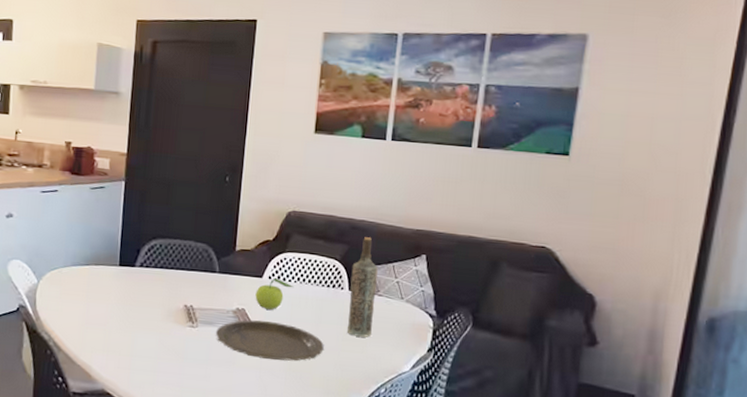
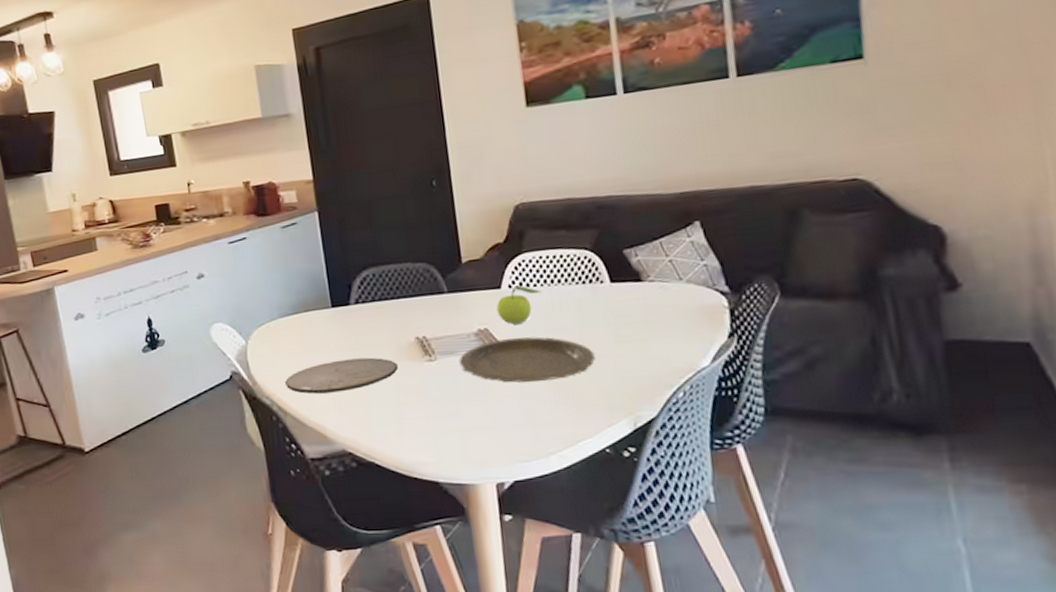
plate: none [65,312,164,340] -> present [285,357,398,394]
bottle: present [346,237,378,338] -> none [608,214,652,336]

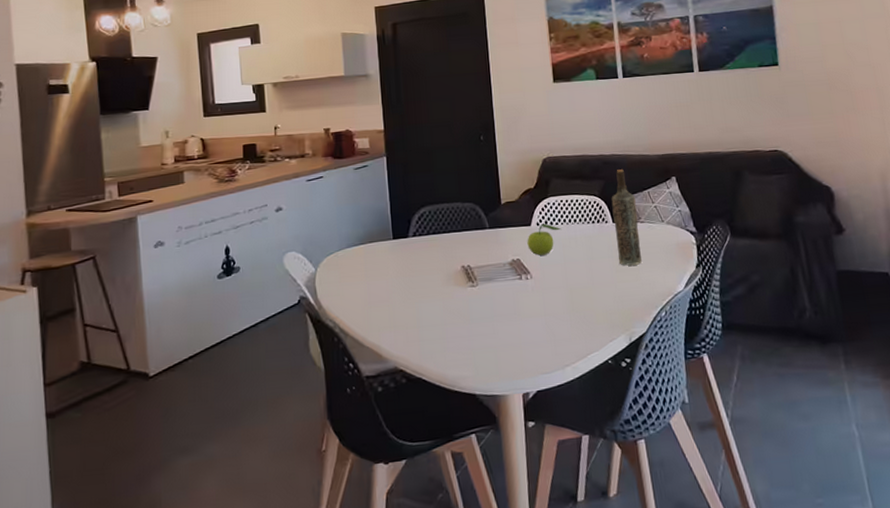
plate: present [285,357,398,394] -> none [348,283,446,317]
plate: present [460,336,595,383] -> none [496,266,601,305]
bottle: none [608,214,652,336] -> present [611,169,643,266]

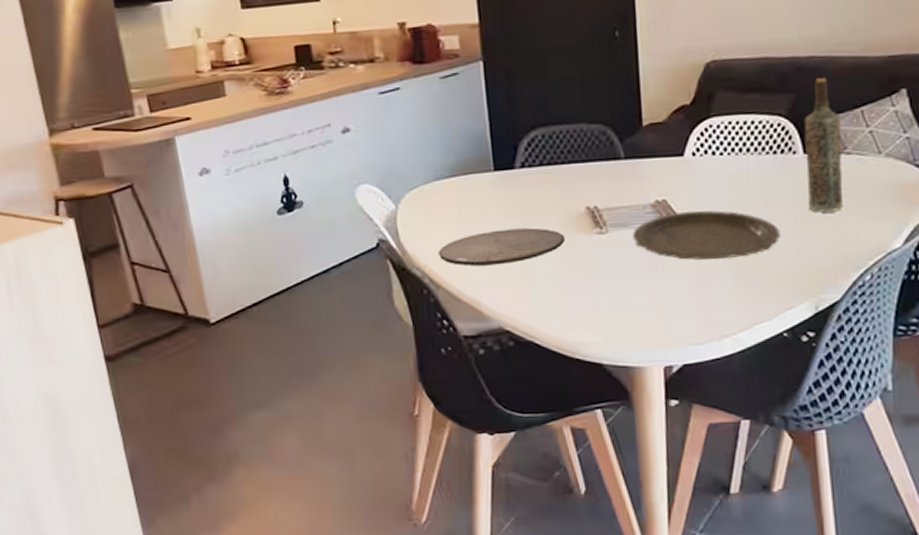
plate: none [348,283,446,317] -> present [439,228,565,266]
plate: none [496,266,601,305] -> present [633,210,780,260]
fruit: present [527,223,562,256] -> none [677,153,728,196]

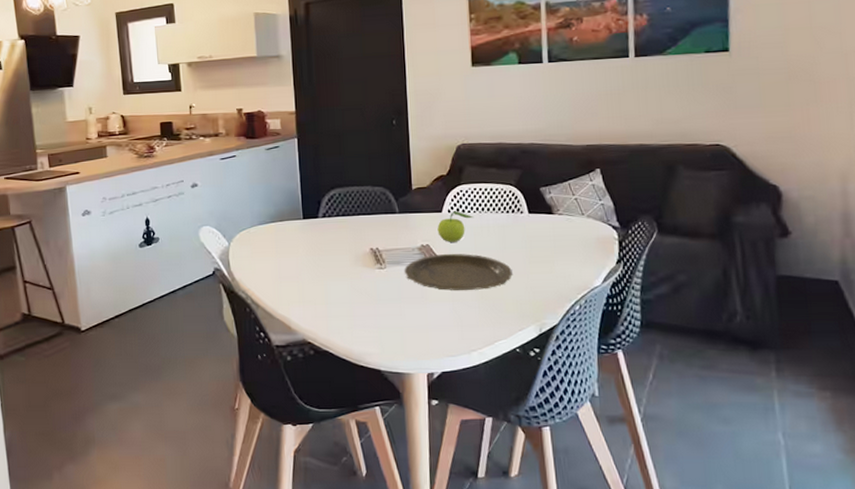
plate: present [439,228,565,266] -> none [259,263,354,291]
fruit: none [677,153,728,196] -> present [437,211,474,242]
bottle: present [804,78,844,213] -> none [528,159,558,258]

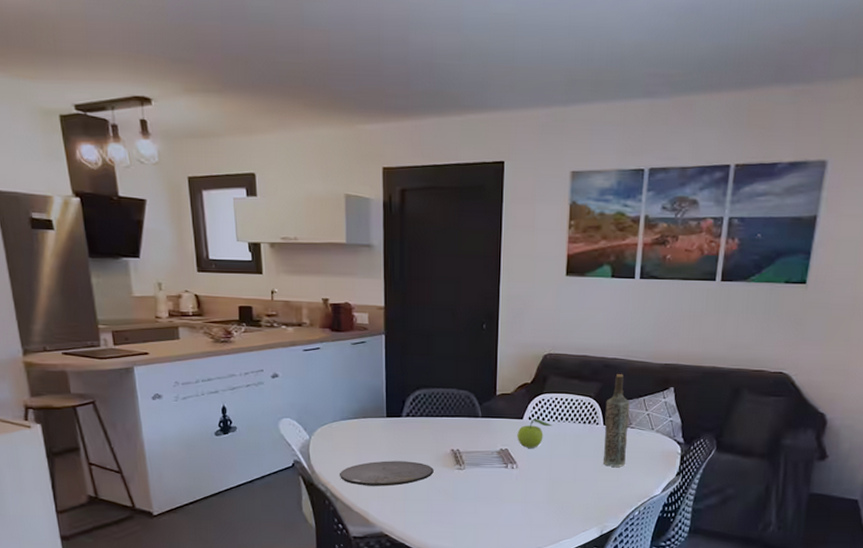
plate: none [259,263,354,291] -> present [340,461,434,487]
plate: present [405,254,512,290] -> none [483,459,582,493]
bottle: none [528,159,558,258] -> present [602,374,630,467]

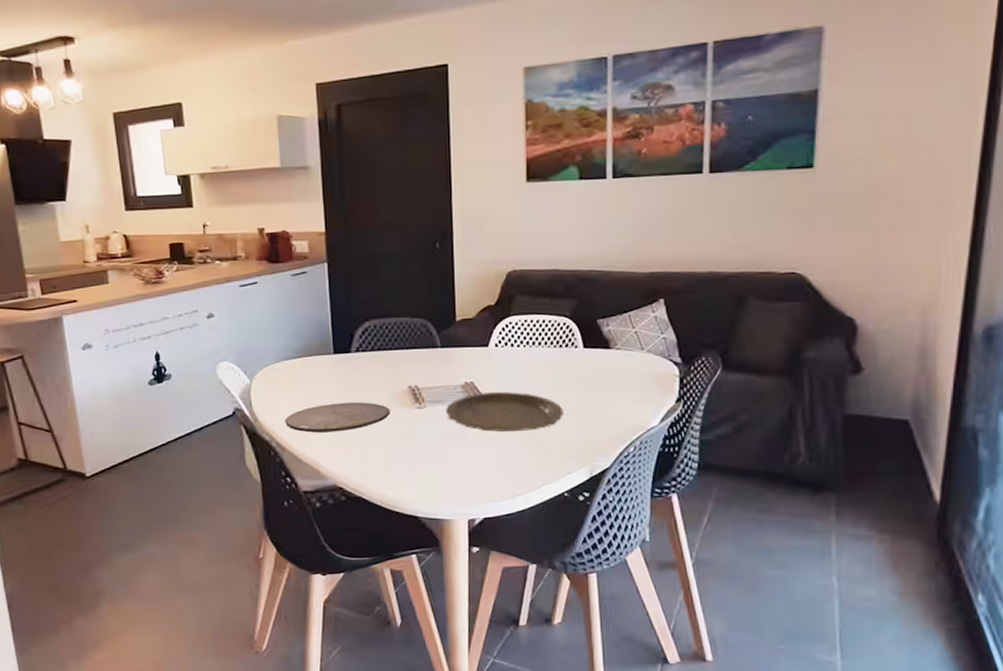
plate: none [483,459,582,493] -> present [446,392,563,432]
fruit: present [517,418,553,448] -> none [483,345,524,379]
bottle: present [602,374,630,467] -> none [584,288,614,396]

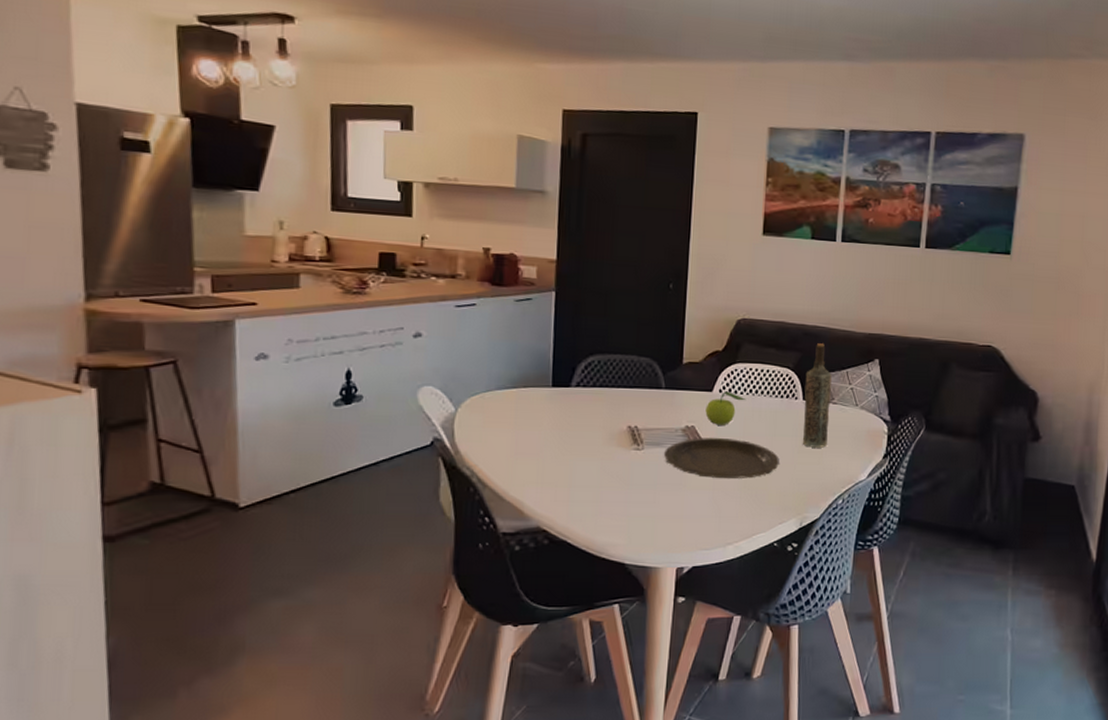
plate: present [285,402,390,433] -> none [490,439,606,470]
fruit: none [483,345,524,379] -> present [705,391,747,425]
bottle: none [584,288,614,396] -> present [802,343,832,448]

